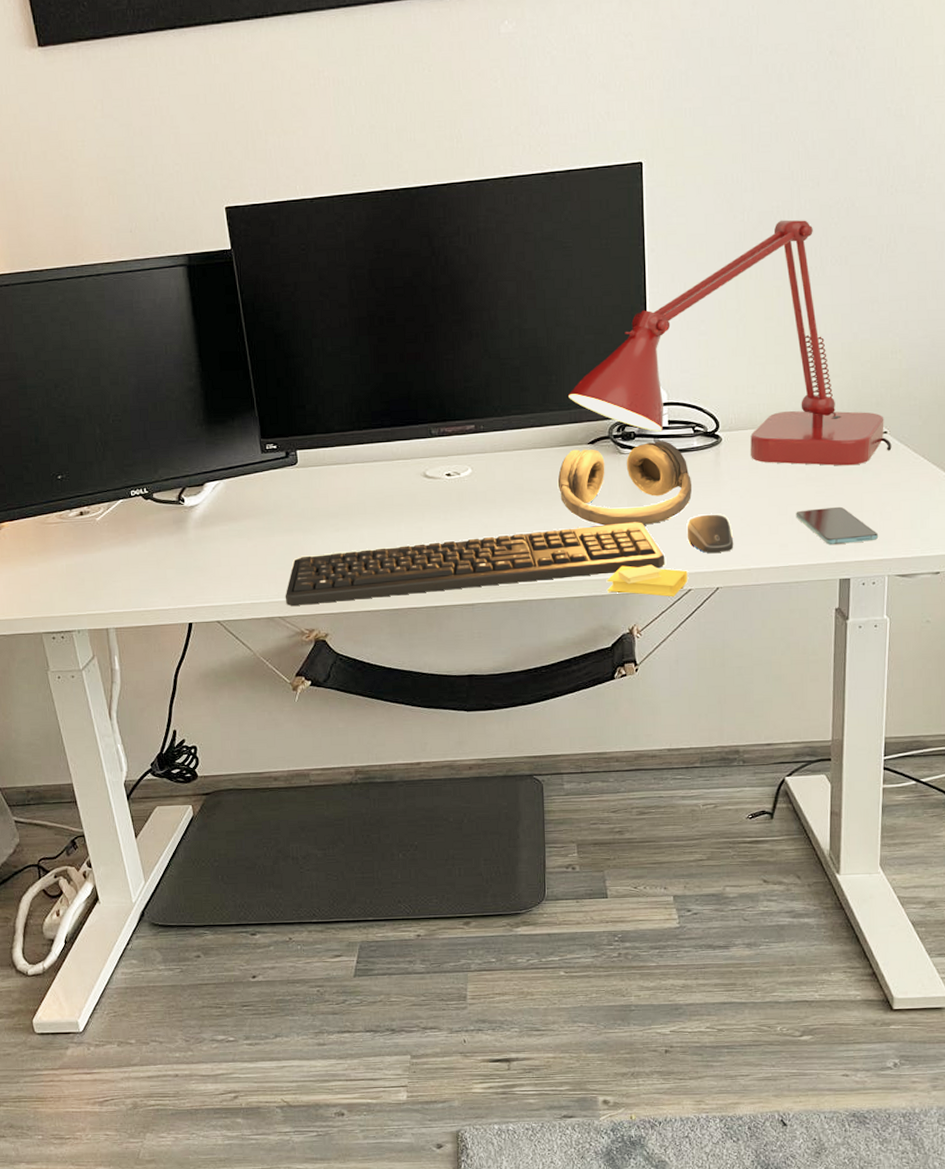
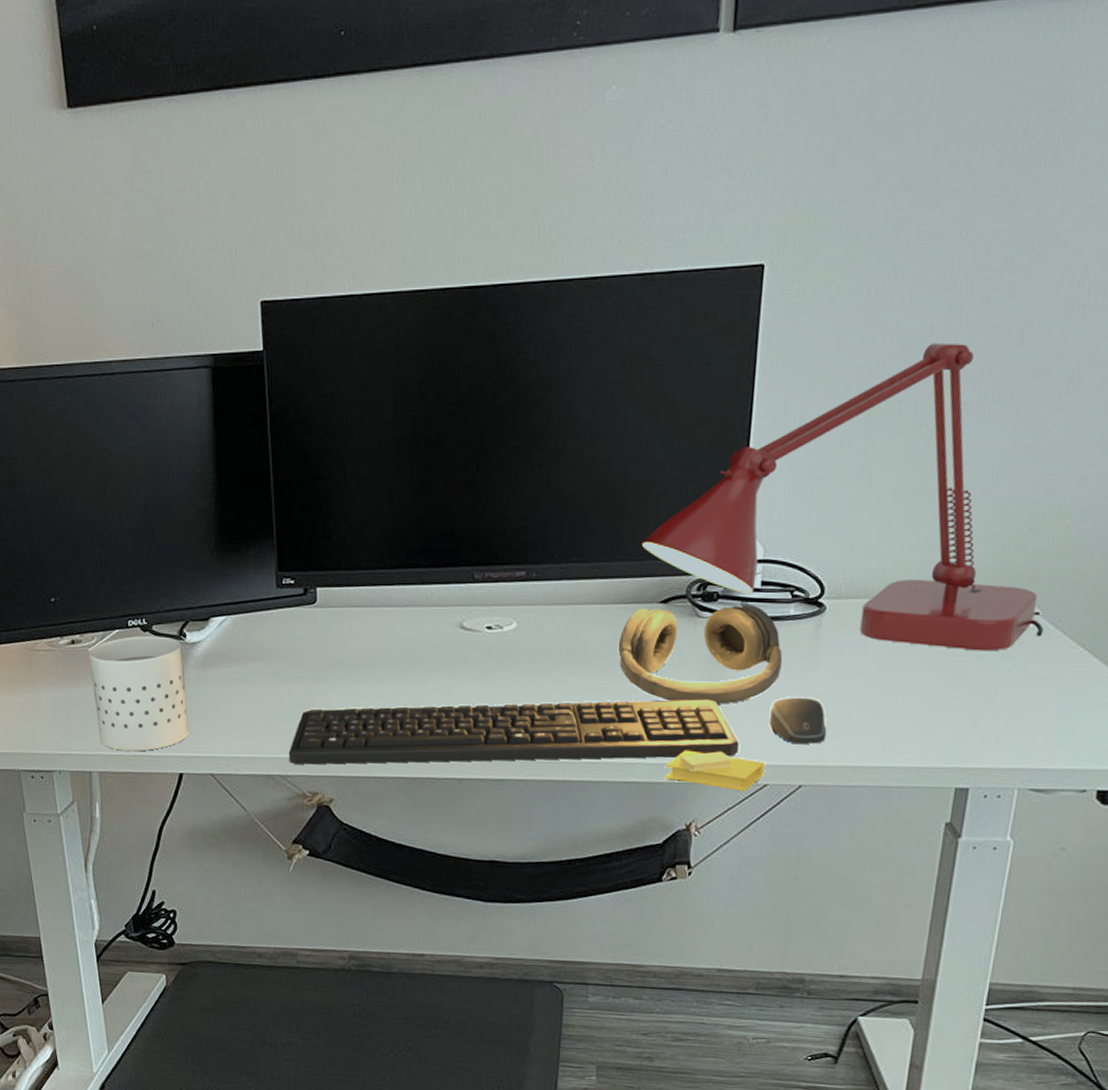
mug: none [97,502,195,608] -> present [89,635,189,752]
smartphone: present [796,506,879,544] -> none [908,700,1013,746]

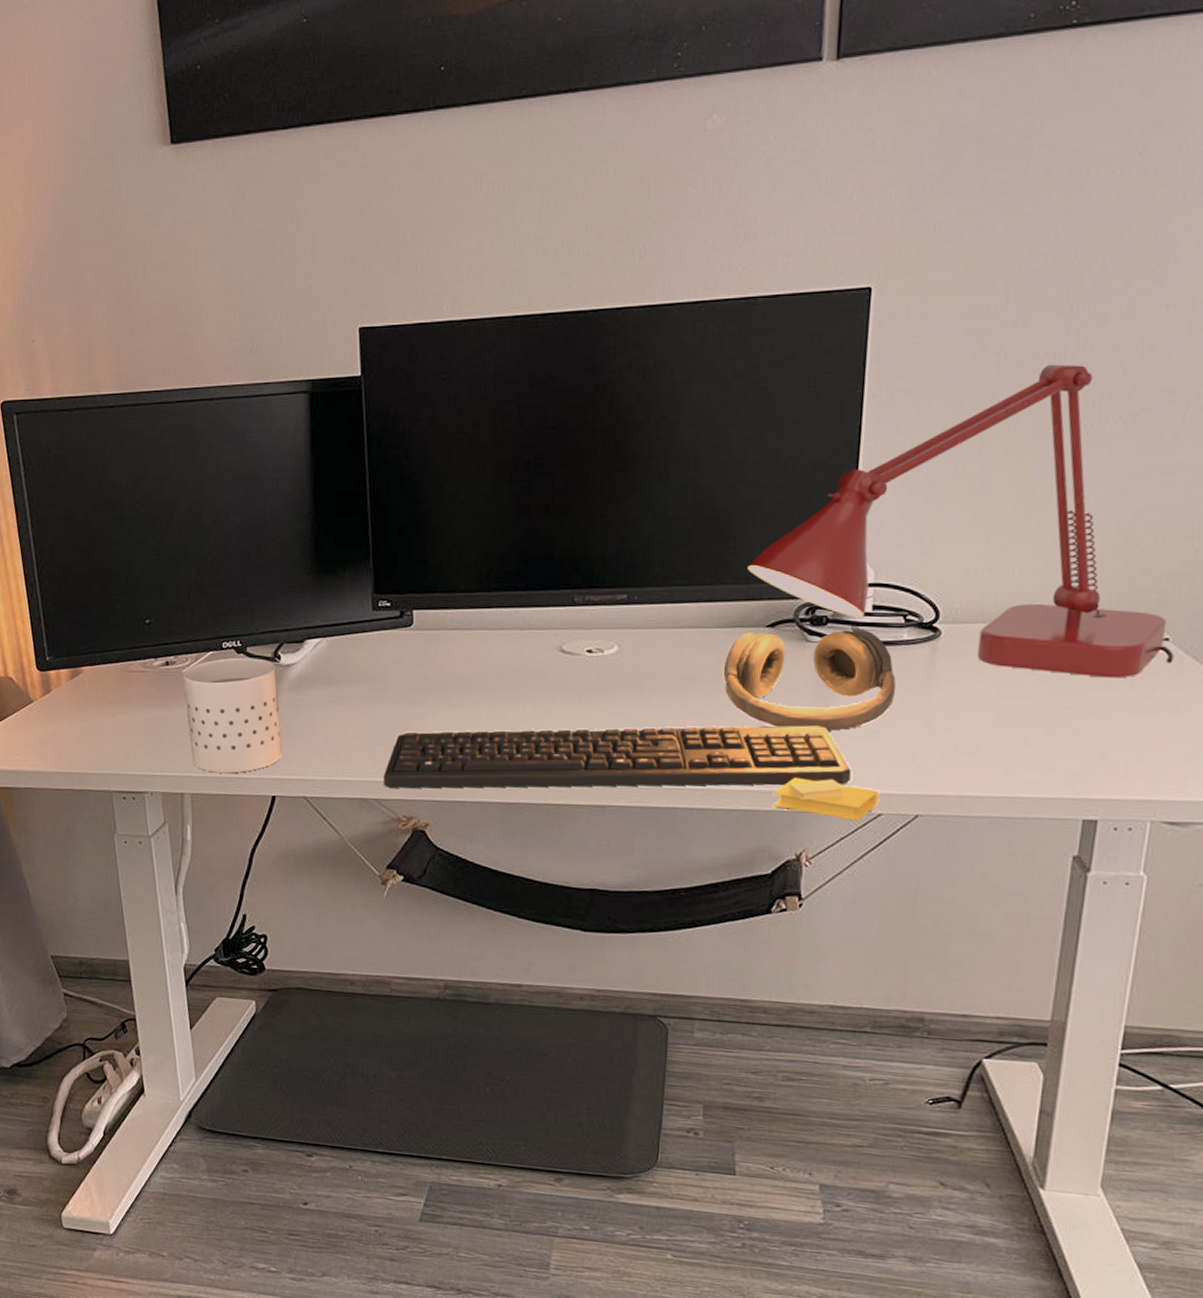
computer mouse: present [769,697,827,744] -> none [882,724,944,772]

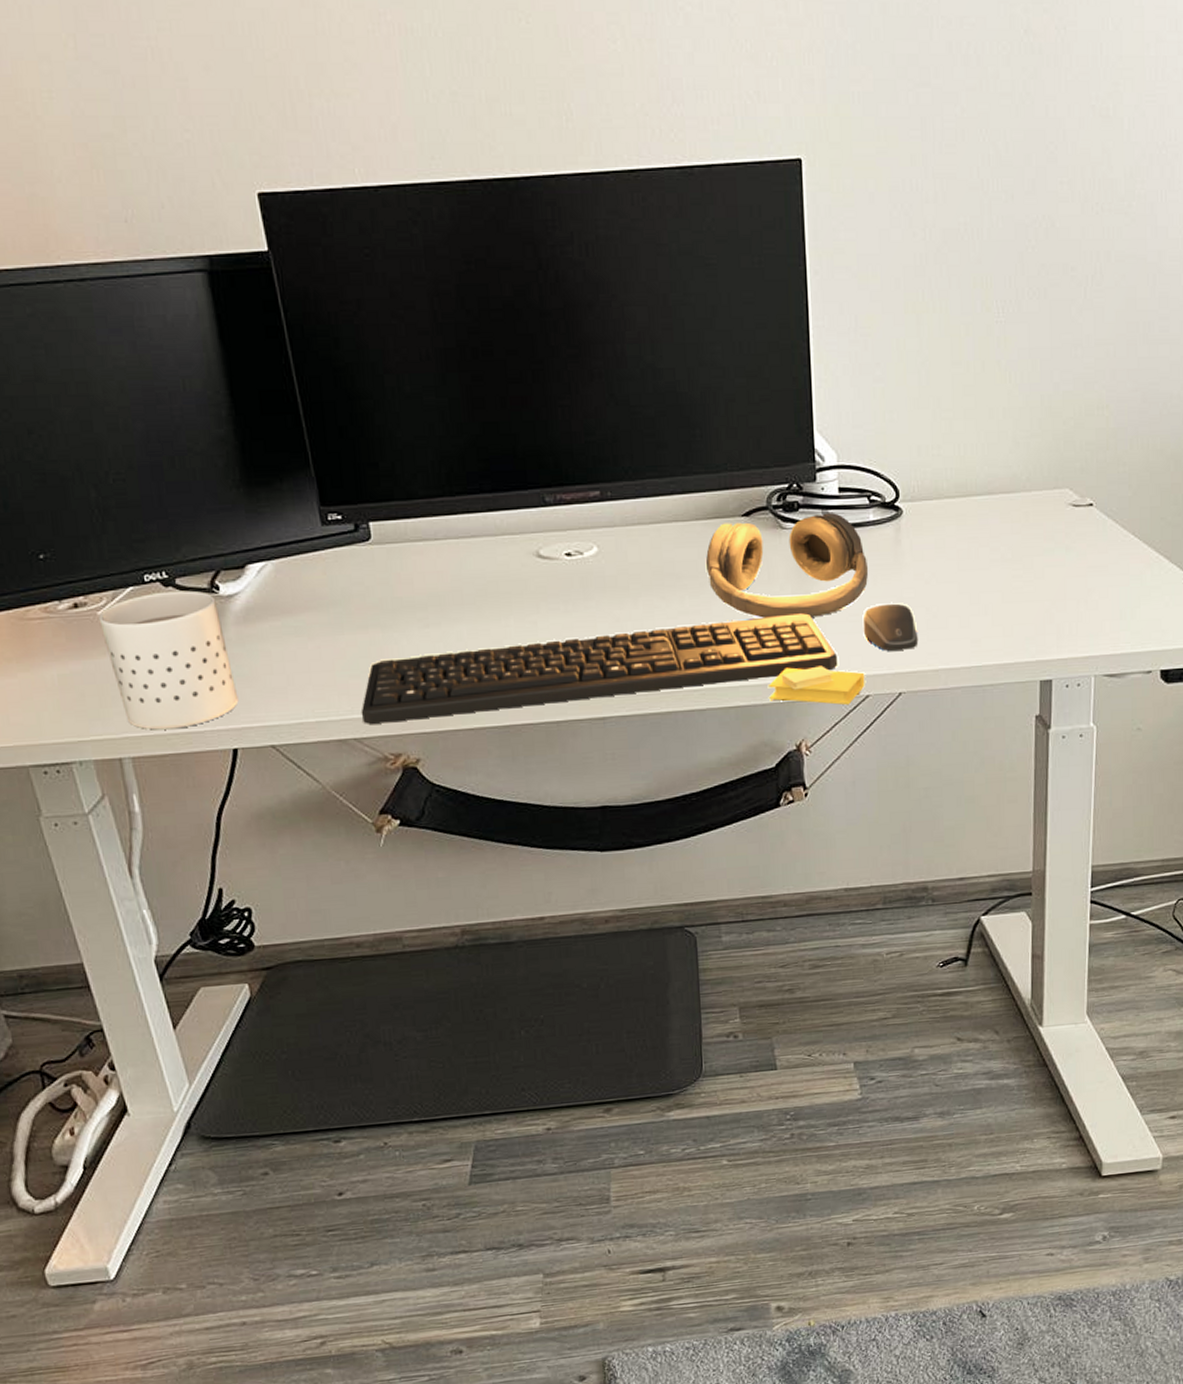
desk lamp: present [746,364,1174,678] -> none [715,240,1098,545]
computer mouse: none [882,724,944,772] -> present [862,603,919,651]

